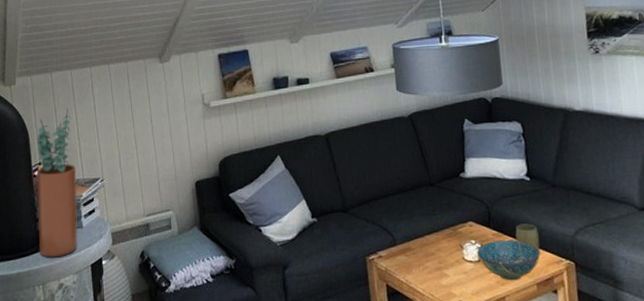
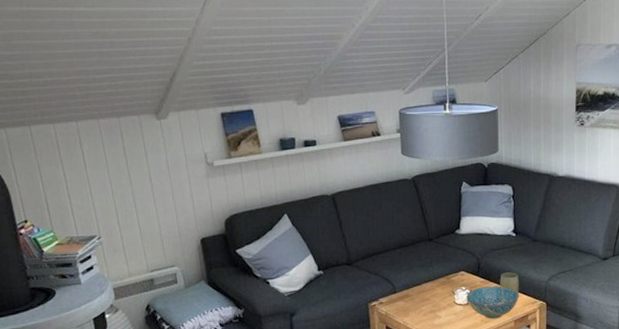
vase: present [36,108,78,258] -> none [19,164,77,314]

